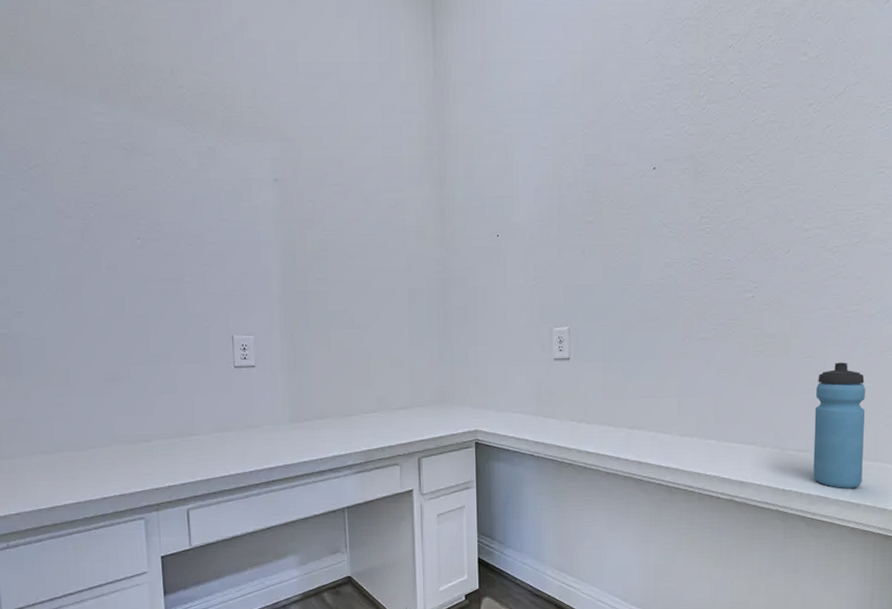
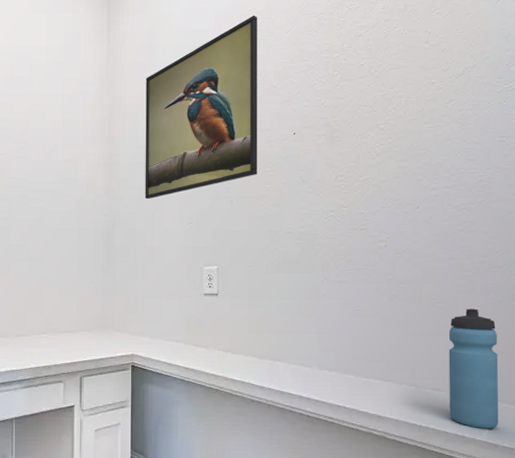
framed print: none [481,21,613,252] -> present [145,15,258,200]

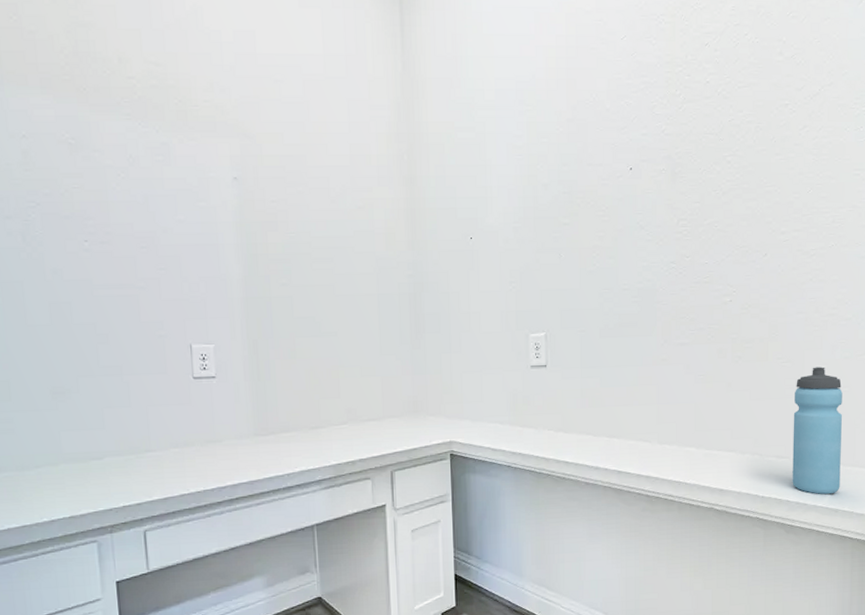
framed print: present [145,15,258,200] -> none [452,16,589,255]

